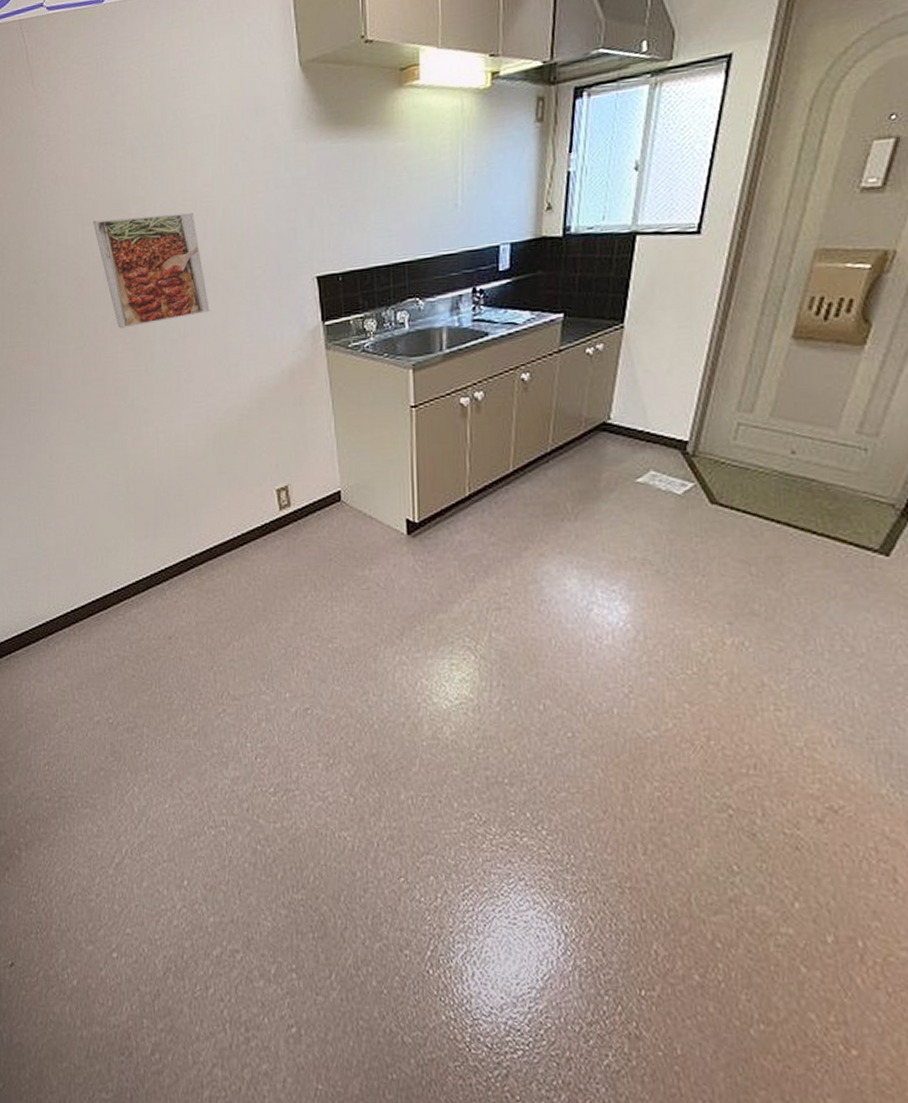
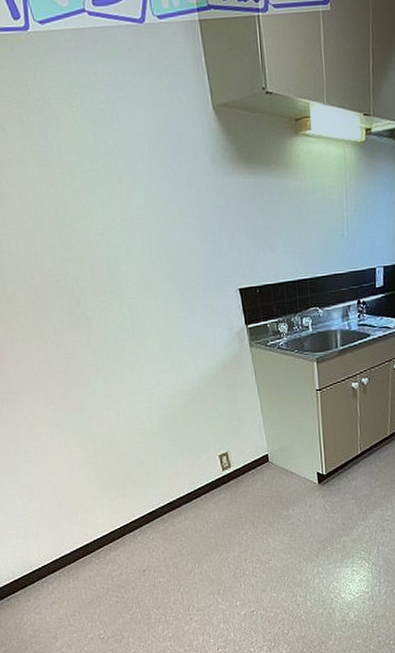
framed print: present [93,213,210,329] -> none [42,231,154,330]

